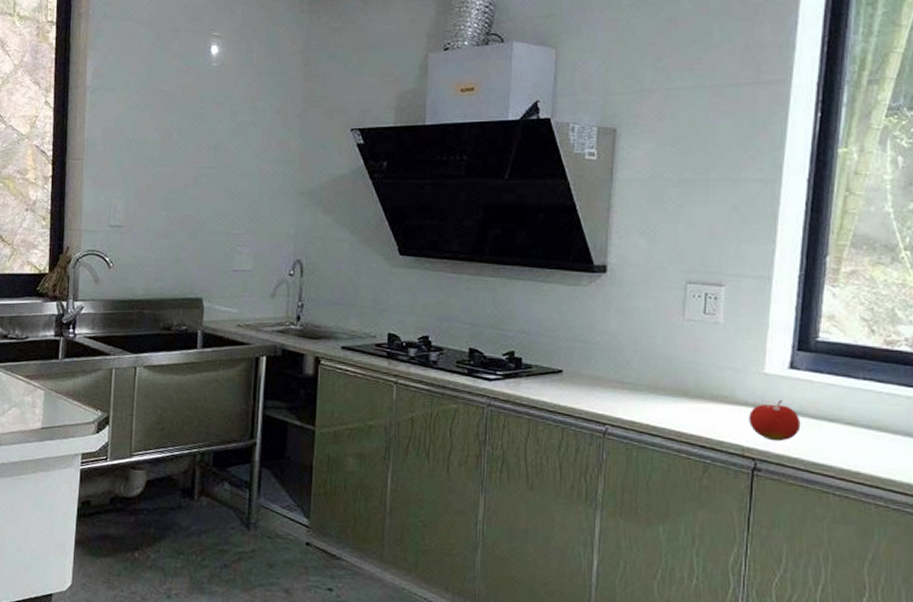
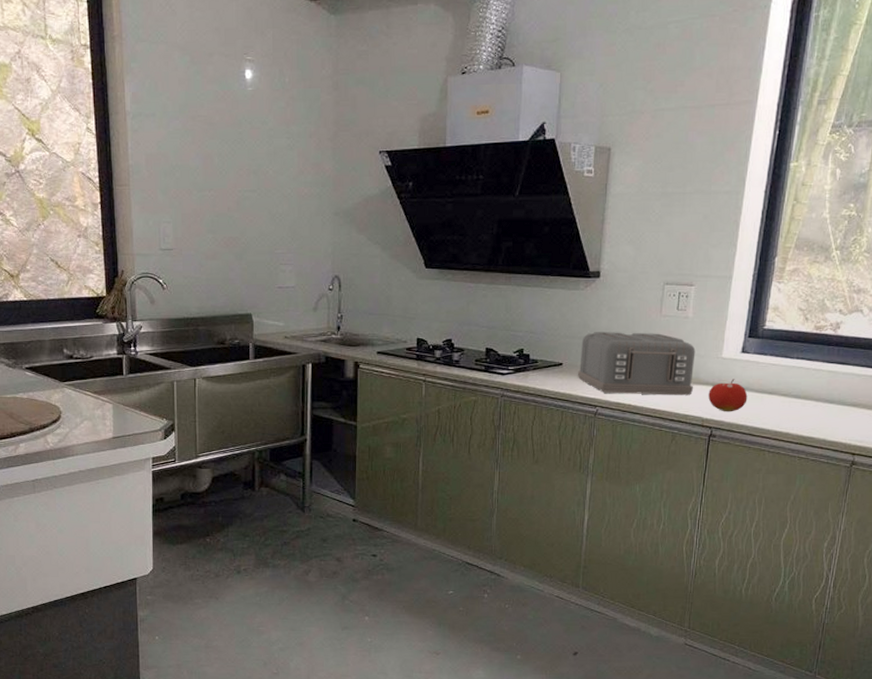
toaster: none [580,335,730,418] -> present [577,332,696,395]

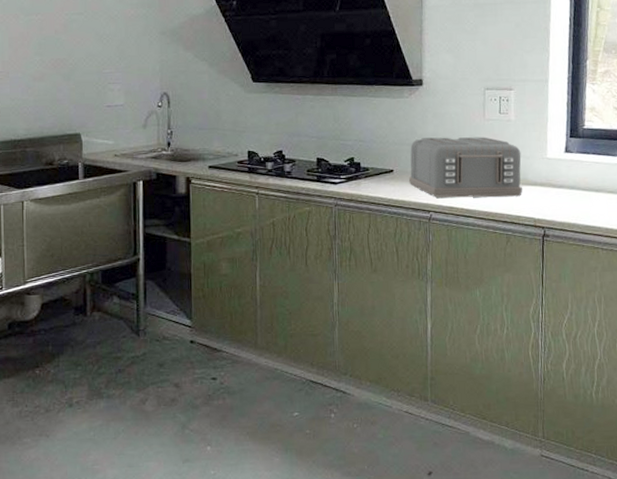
fruit: present [708,379,748,412] -> none [538,178,576,212]

